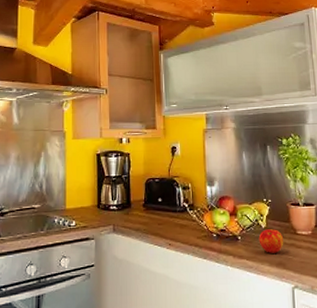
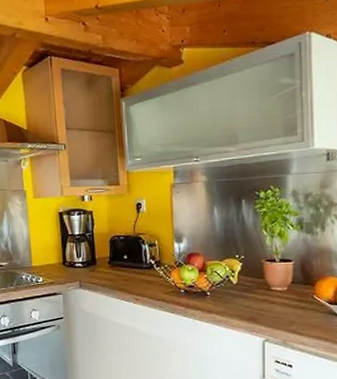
apple: present [258,229,284,253] -> none [229,285,256,309]

